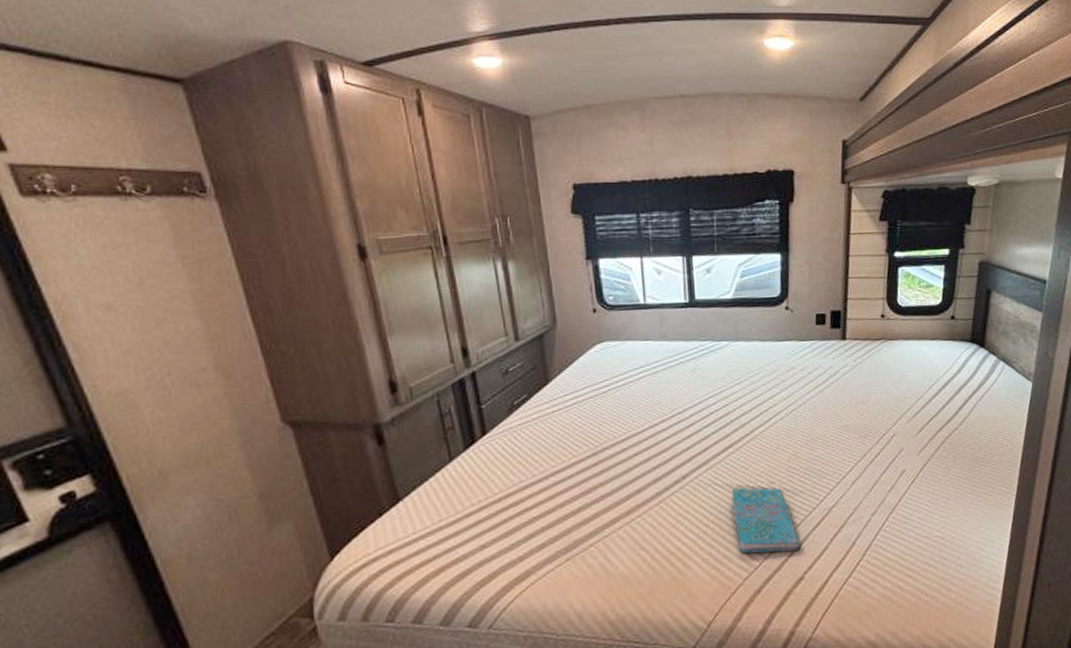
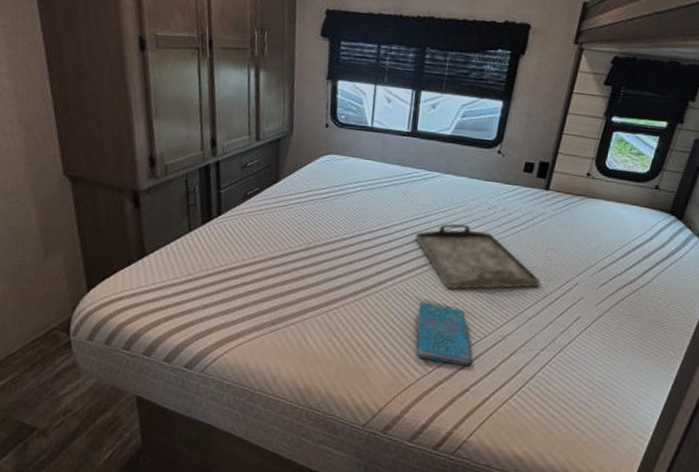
serving tray: none [713,392,857,468] -> present [415,223,541,290]

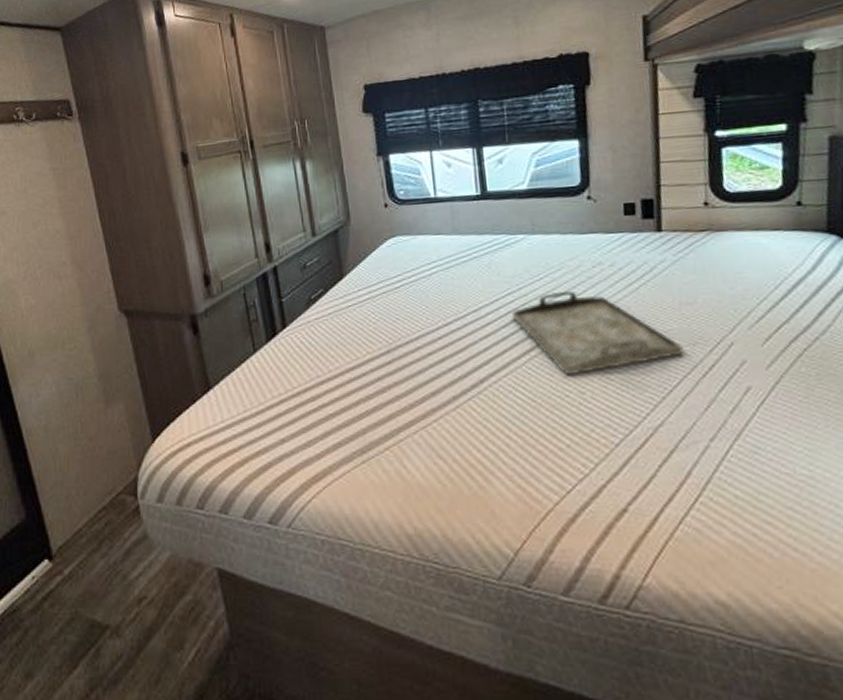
cover: present [417,302,473,366] -> none [535,397,623,476]

